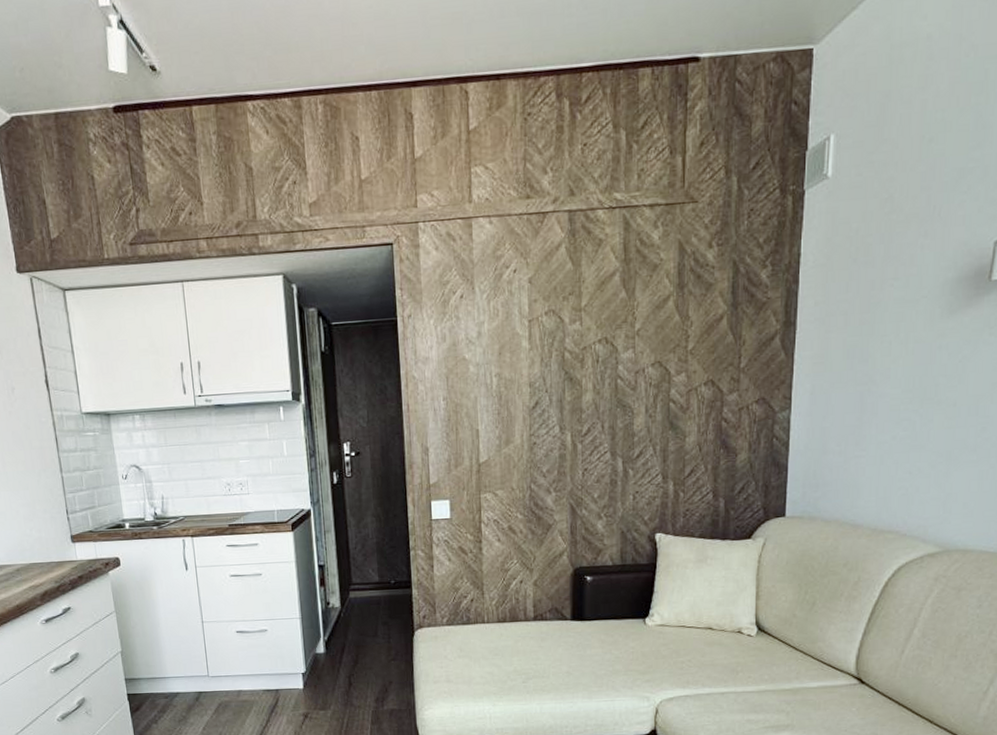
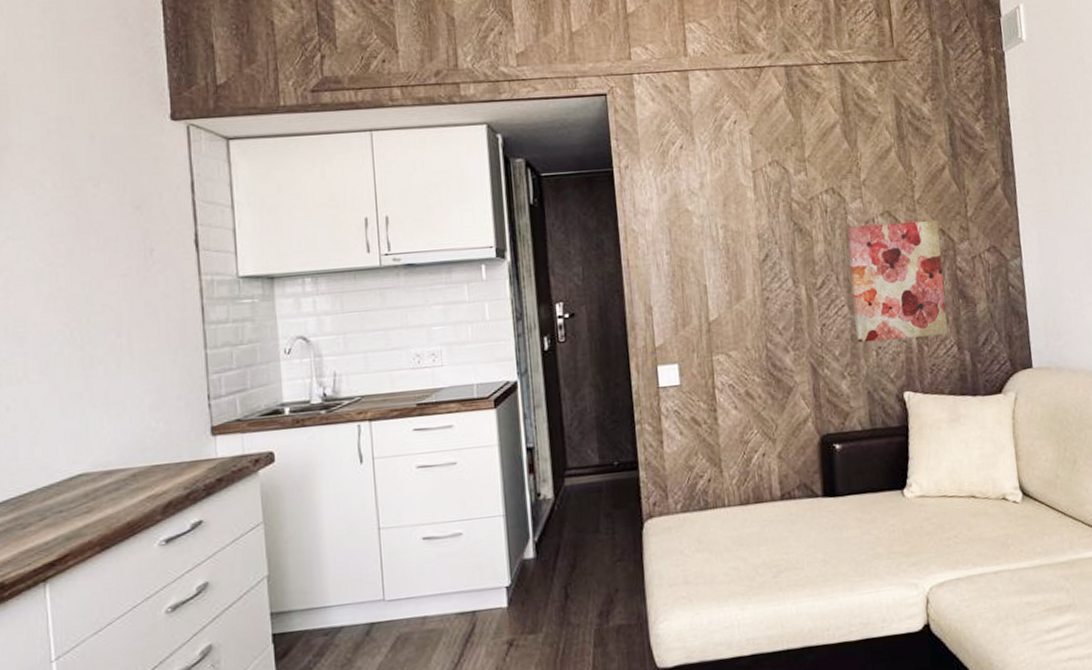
wall art: none [615,371,709,487] -> present [846,220,948,343]

